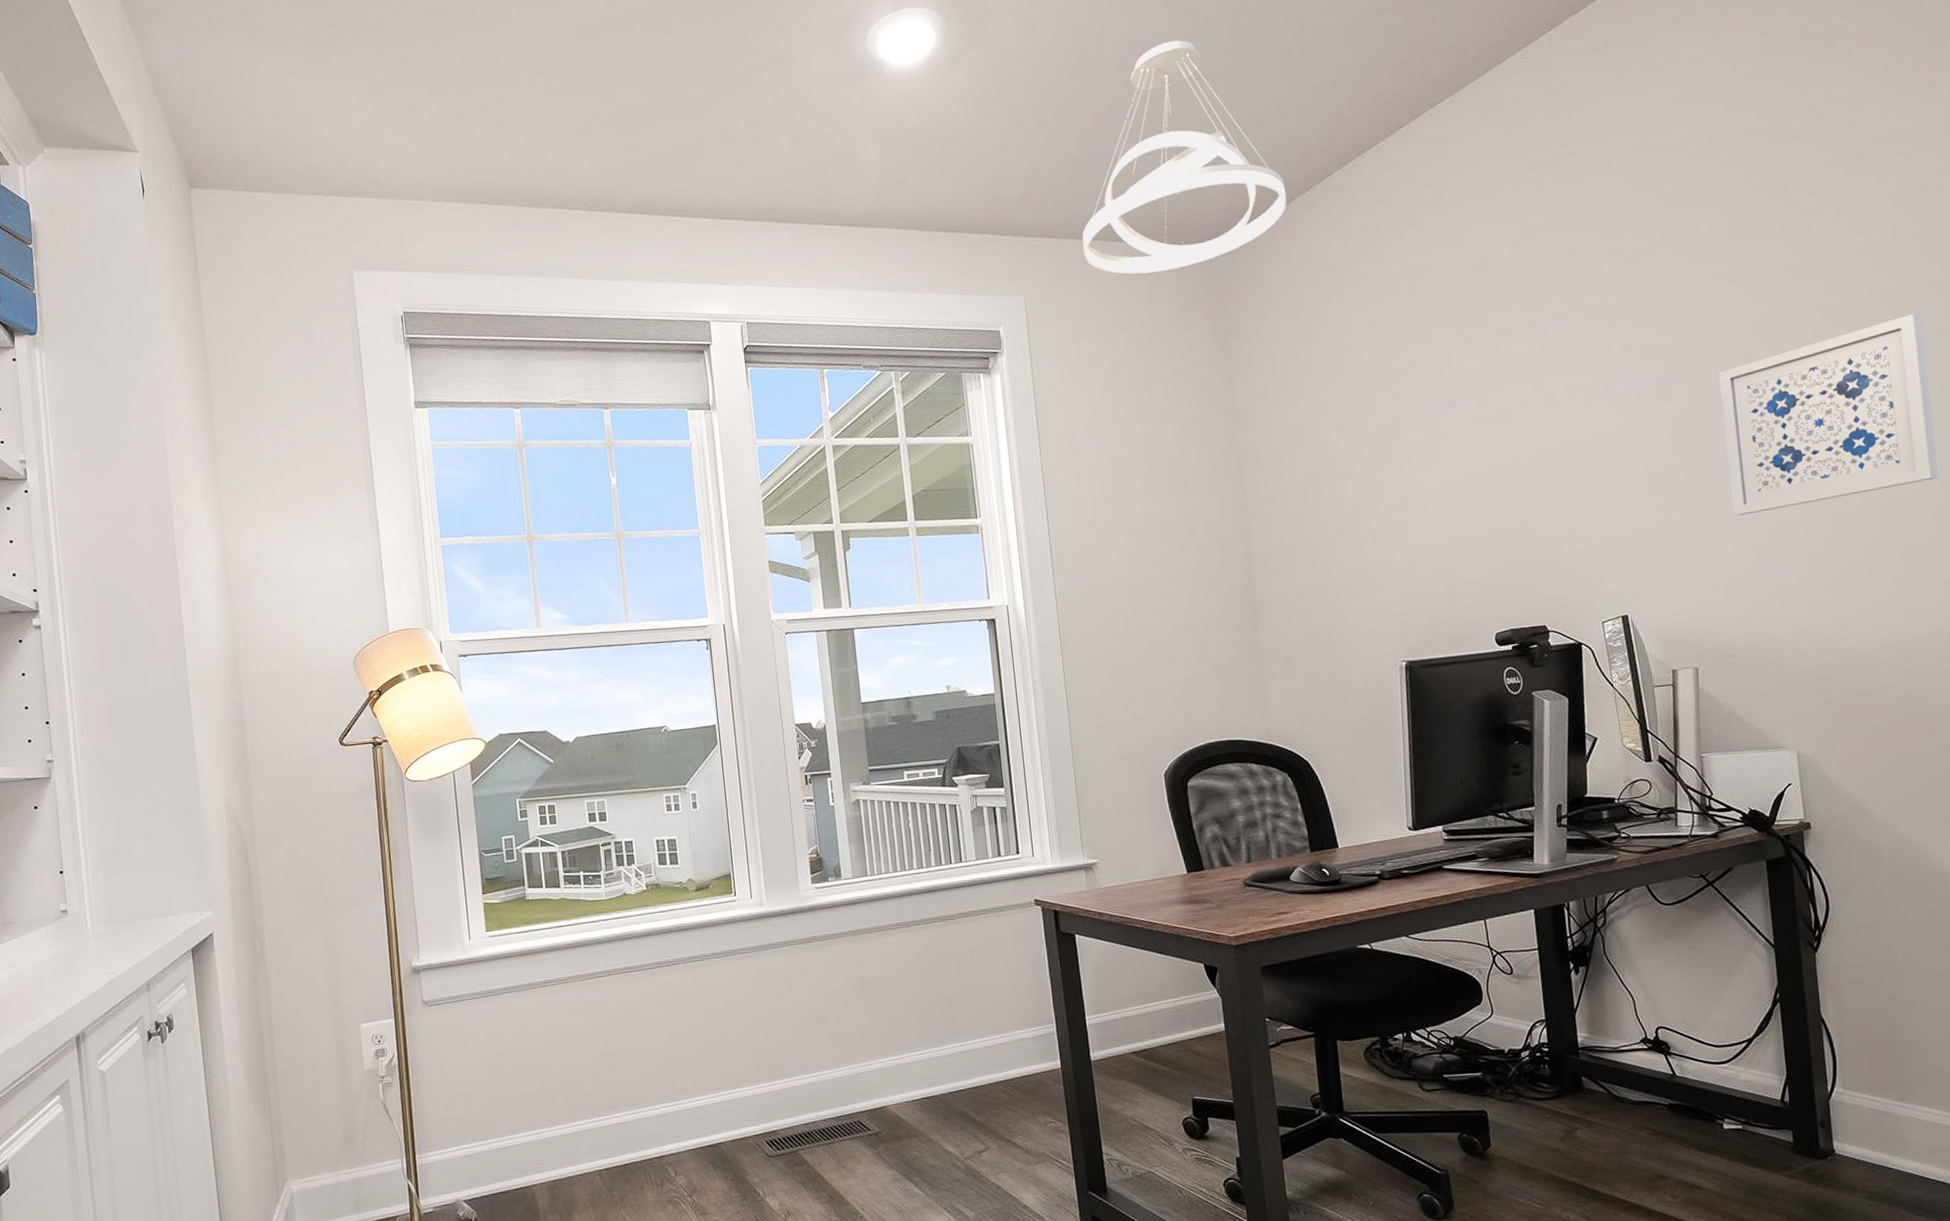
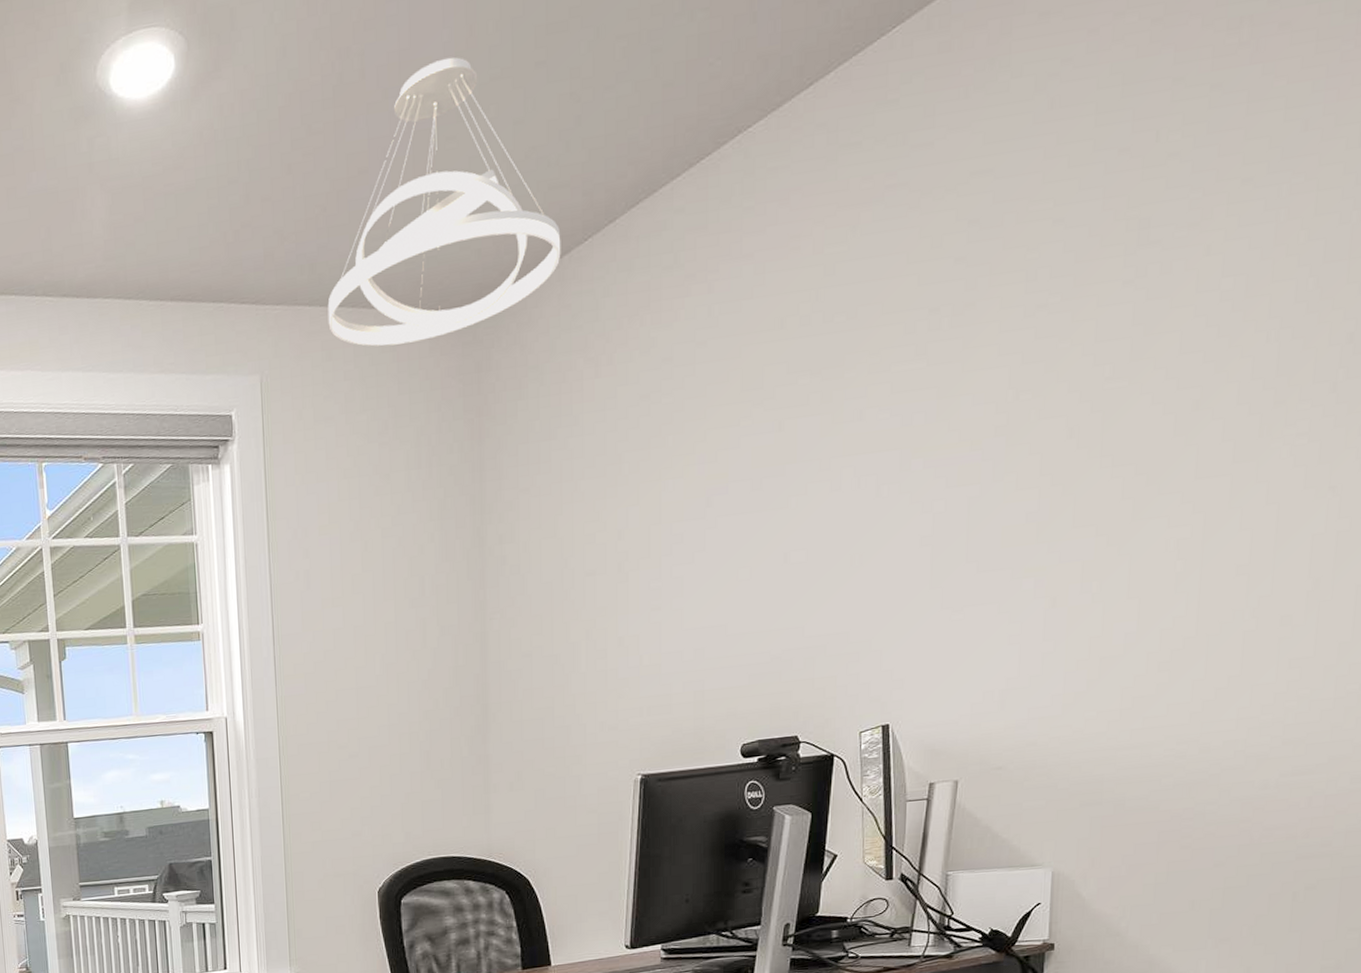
wall art: present [1719,313,1939,516] -> none [1024,373,1285,614]

